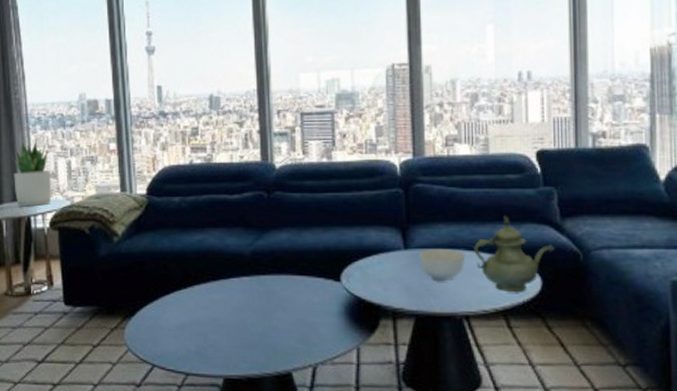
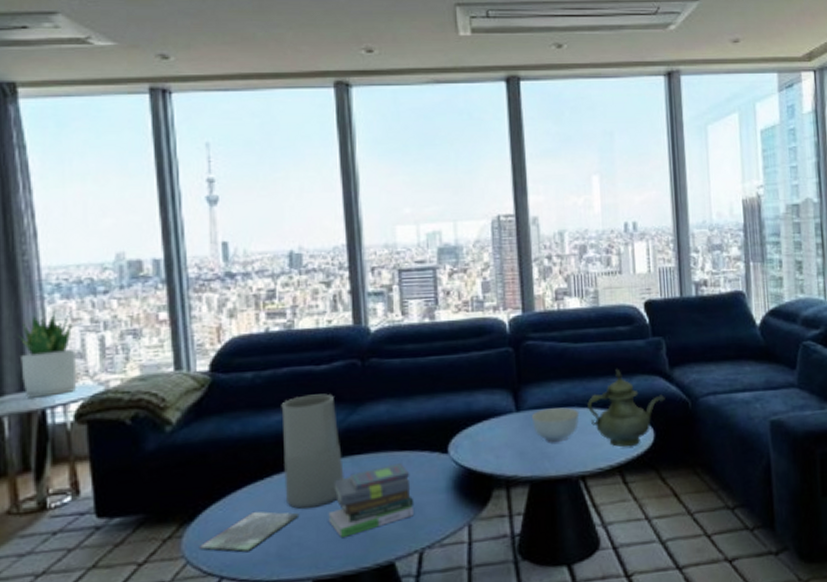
magazine: none [137,314,215,346] -> present [198,511,300,552]
vase: none [201,220,251,317] -> present [281,393,344,509]
books: none [237,286,310,346] -> present [328,463,415,539]

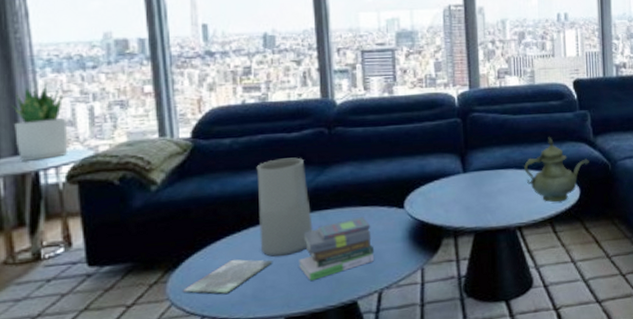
bowl: present [531,407,580,443] -> none [476,169,517,199]

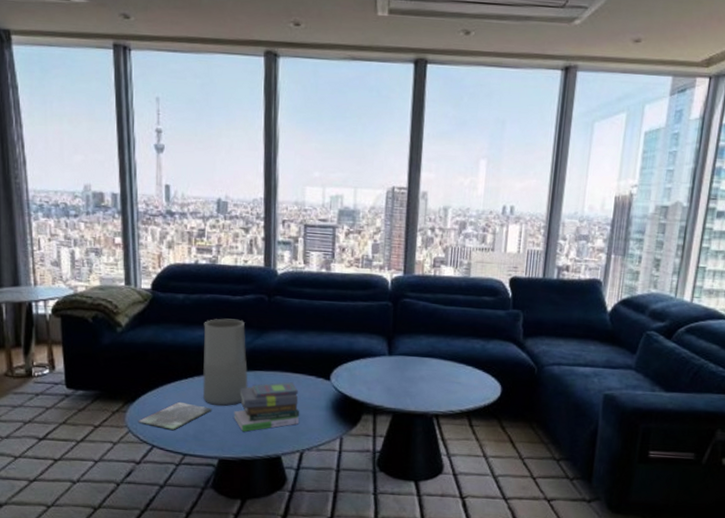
planter: present [11,83,68,161] -> none [11,226,54,293]
teapot: present [524,137,590,202] -> none [448,332,515,397]

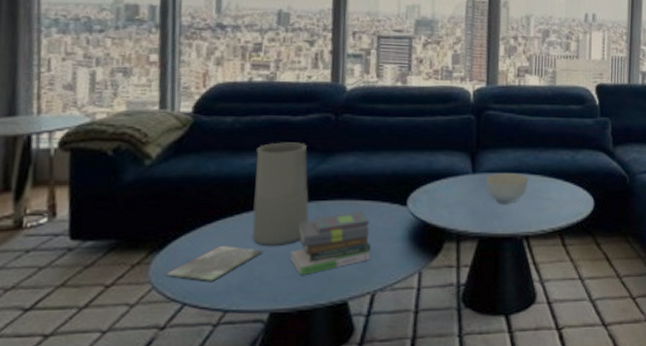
bowl: none [400,356,441,385] -> present [485,173,529,204]

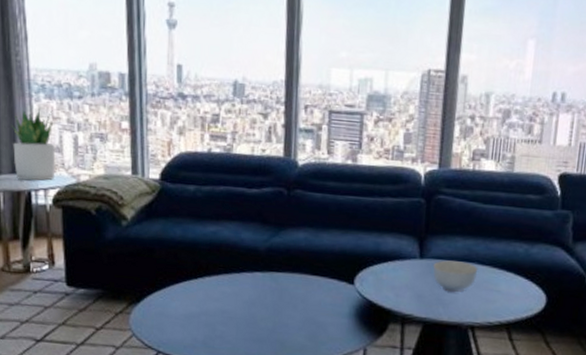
planter: none [11,43,67,123] -> present [11,108,56,181]
magazine: present [165,245,264,281] -> none [142,303,224,335]
vase: present [252,142,310,246] -> none [213,213,264,310]
books: present [290,211,372,276] -> none [247,285,320,340]

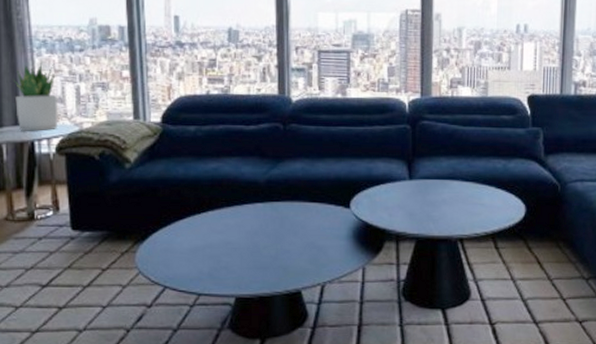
bowl: present [432,260,478,293] -> none [421,179,463,209]

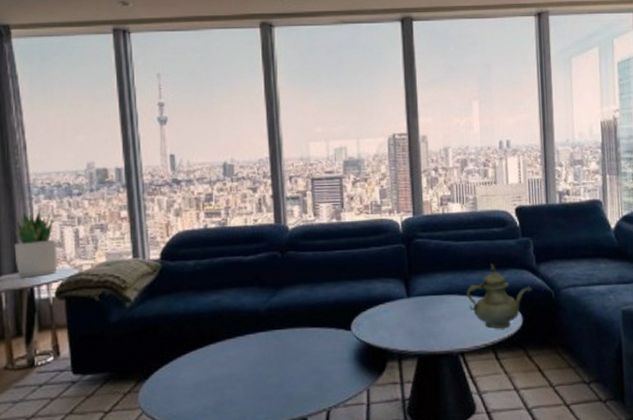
teapot: none [470,152,538,218] -> present [467,264,532,329]

